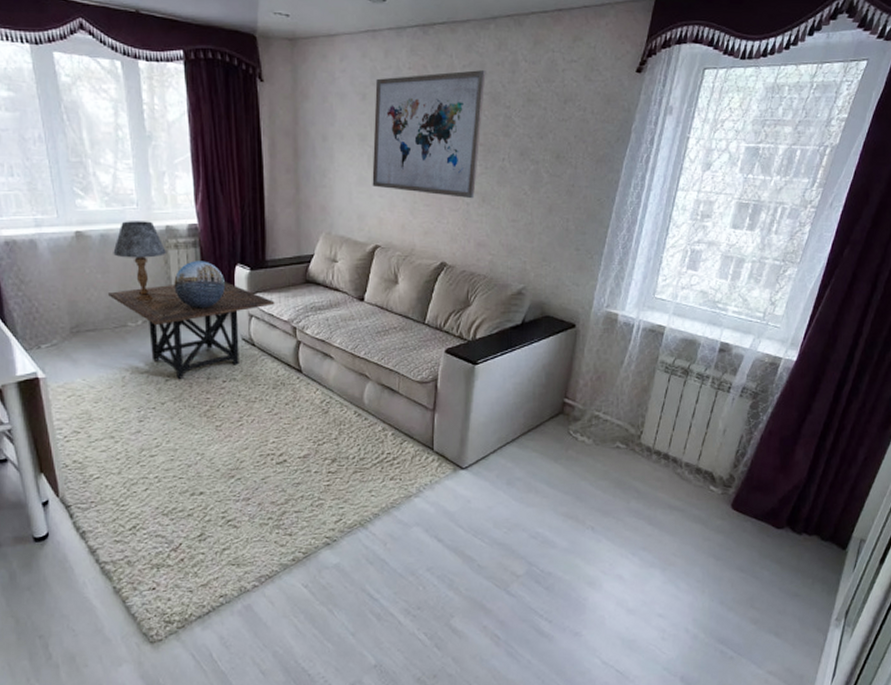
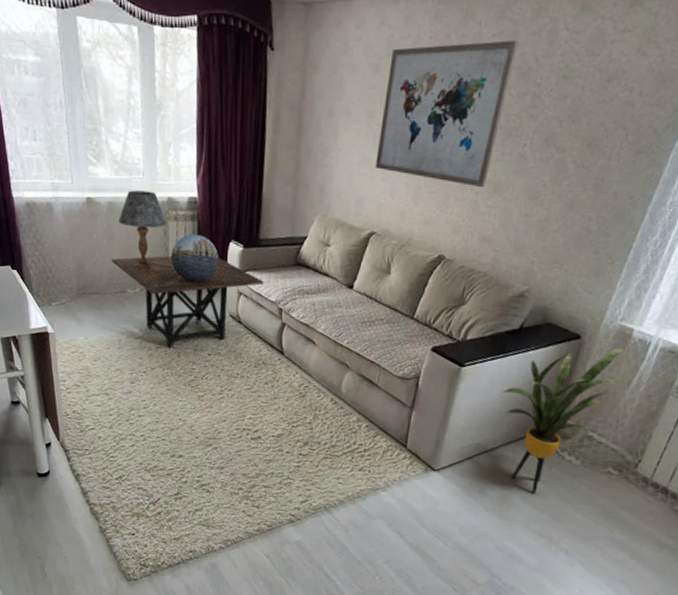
house plant: none [514,330,616,476] -> present [501,346,626,493]

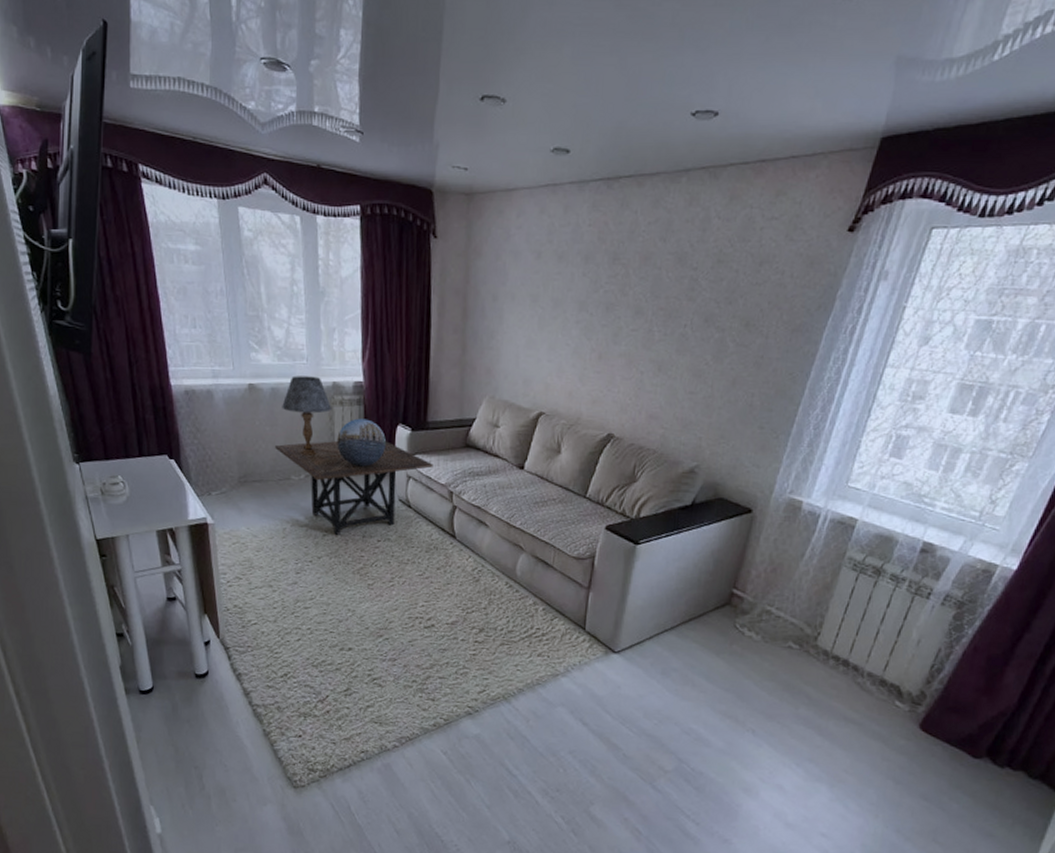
wall art: present [375,40,518,188] -> none [541,228,673,368]
house plant: present [501,346,626,493] -> none [678,519,796,671]

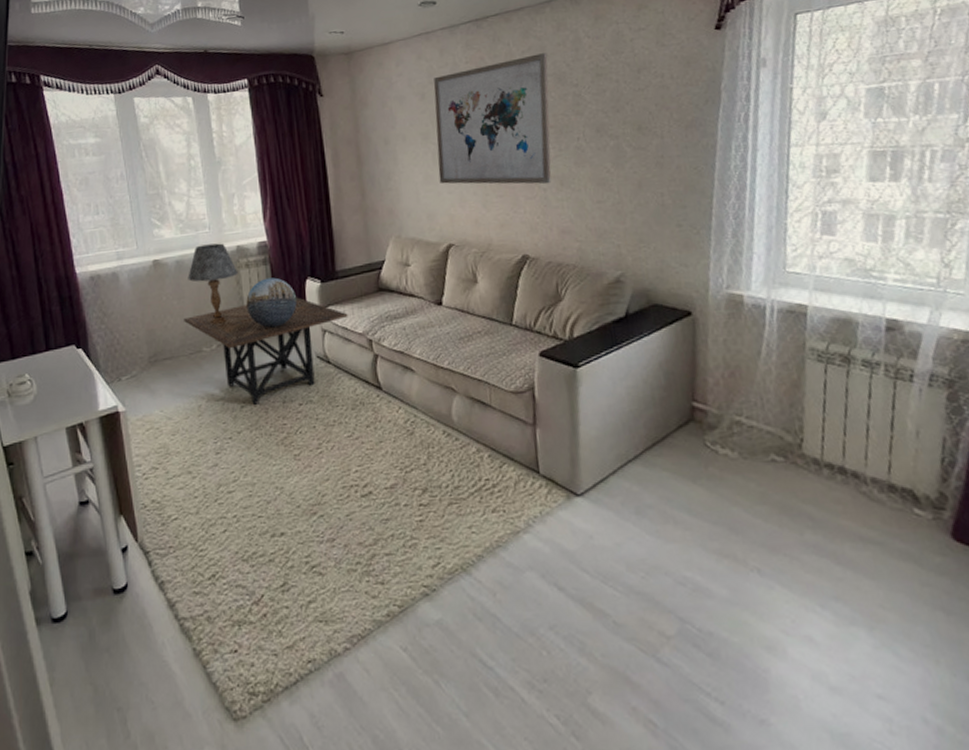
wall art: none [541,228,673,368] -> present [433,53,552,185]

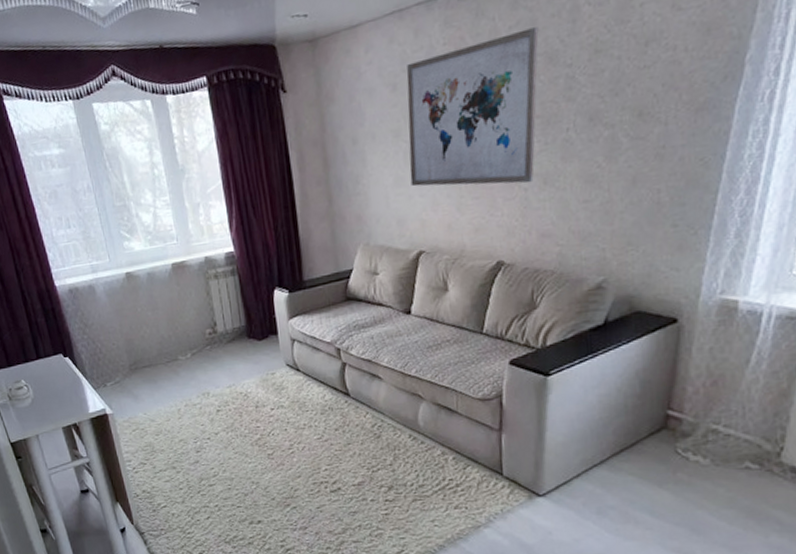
side table: present [184,297,348,405] -> none [159,307,316,409]
table lamp: present [188,243,238,325] -> none [159,254,207,334]
decorative sphere: present [246,277,298,328] -> none [216,288,266,338]

